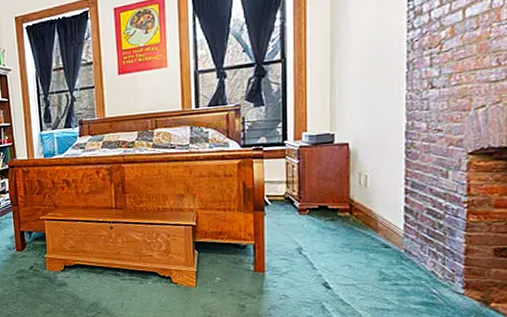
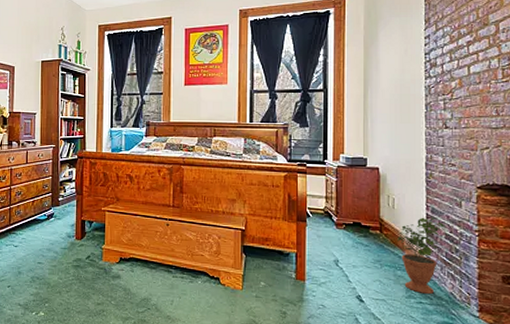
potted plant: none [370,191,428,275] -> present [397,216,445,294]

